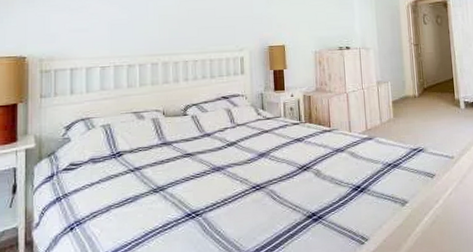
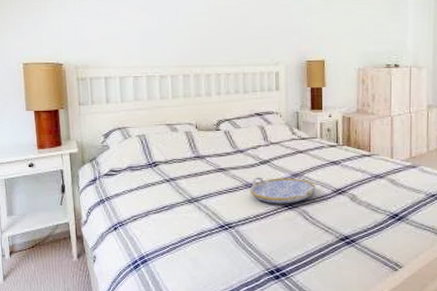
serving tray: none [217,158,282,186] -> present [249,177,316,204]

